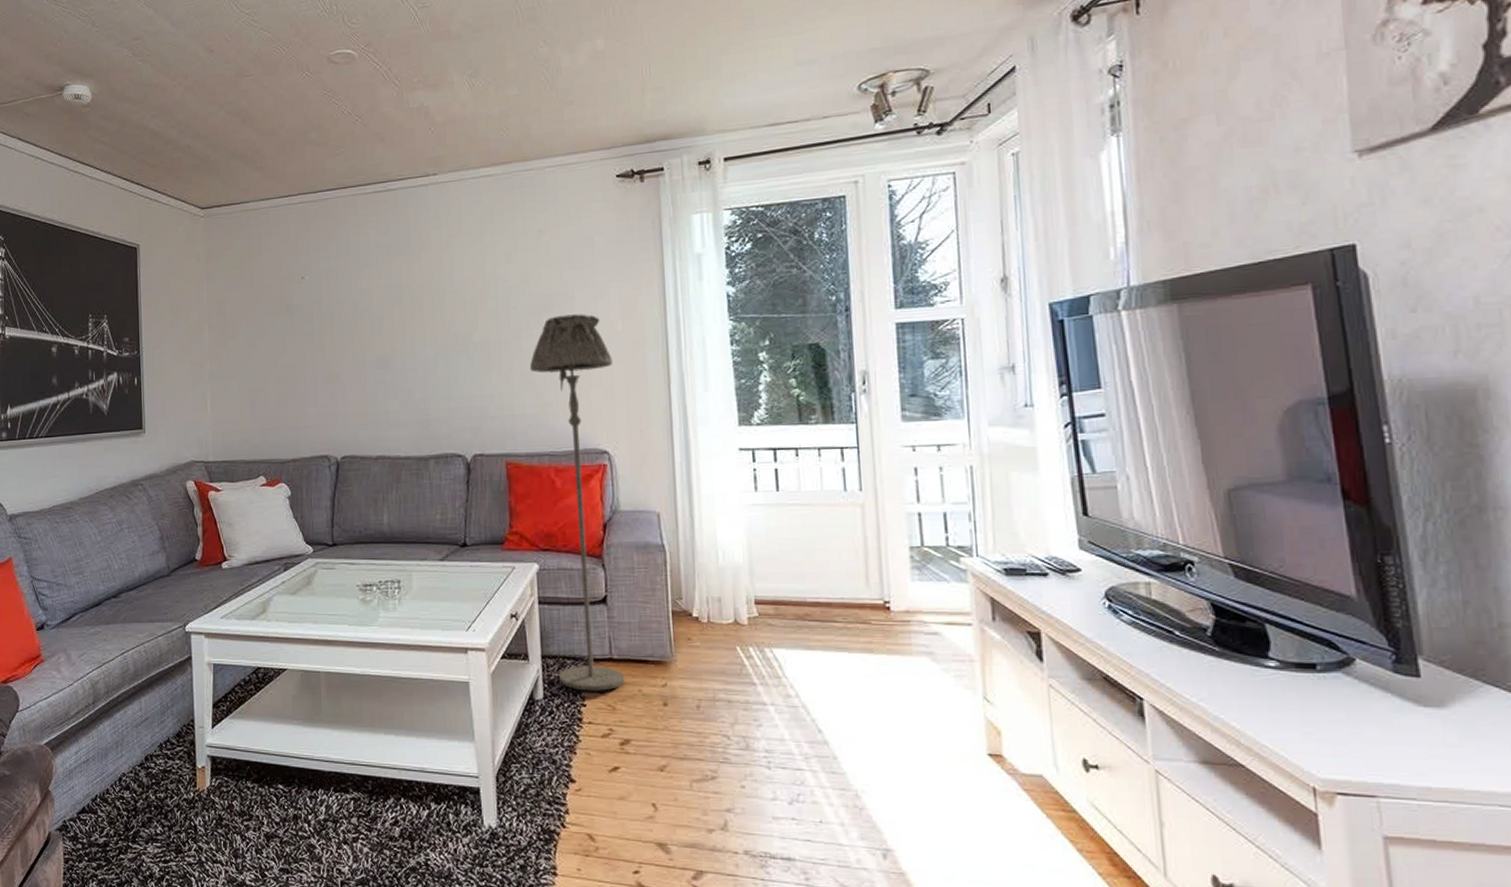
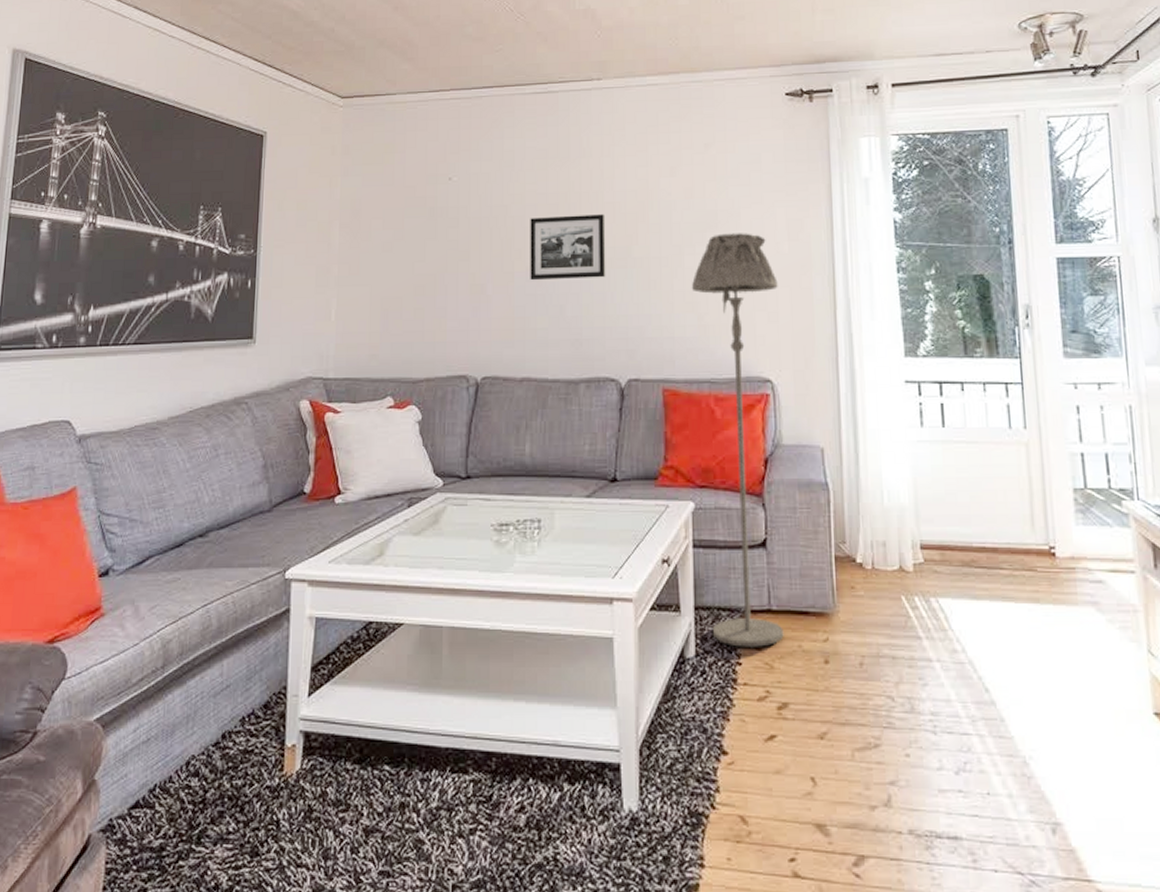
picture frame: none [377,303,449,368] -> present [530,214,606,281]

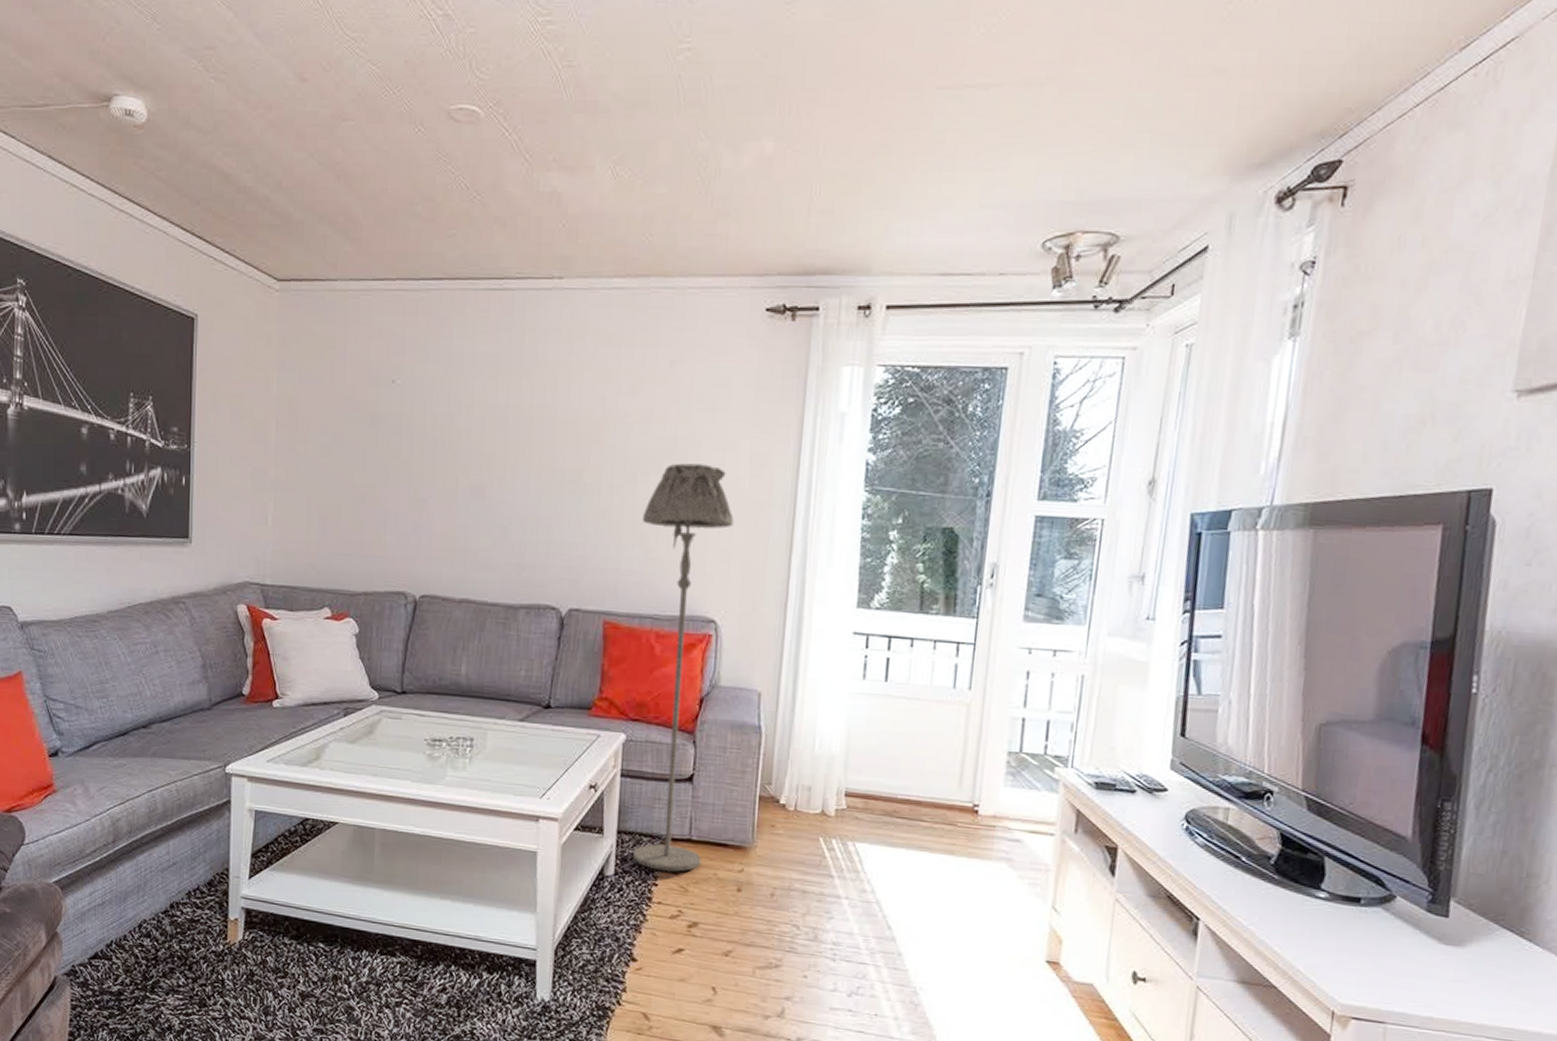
picture frame: present [530,214,606,281] -> none [474,431,557,502]

